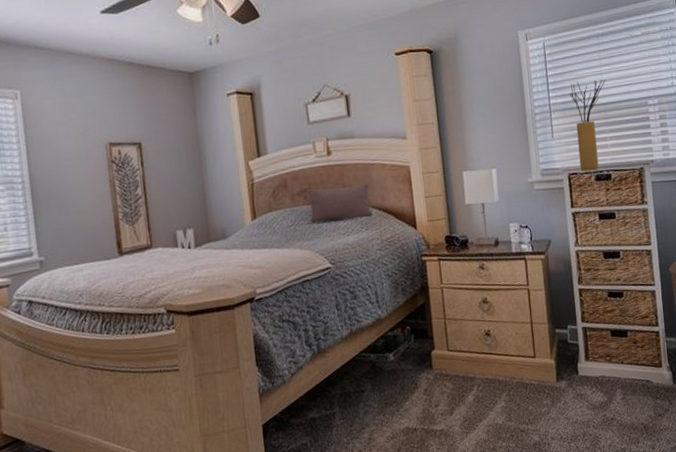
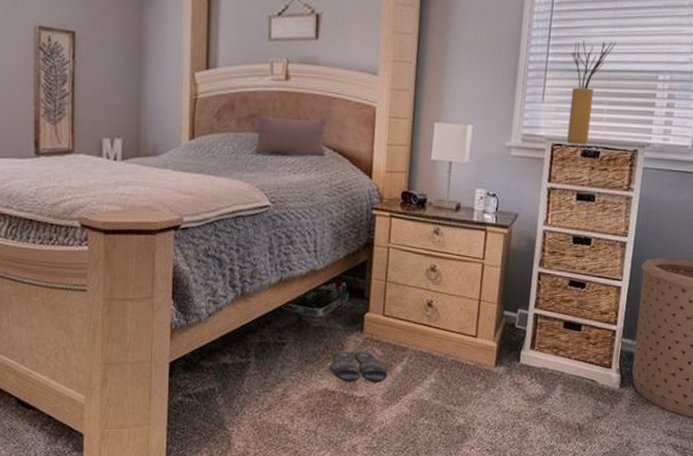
slippers: none [407,386,461,418] -> present [330,350,388,382]

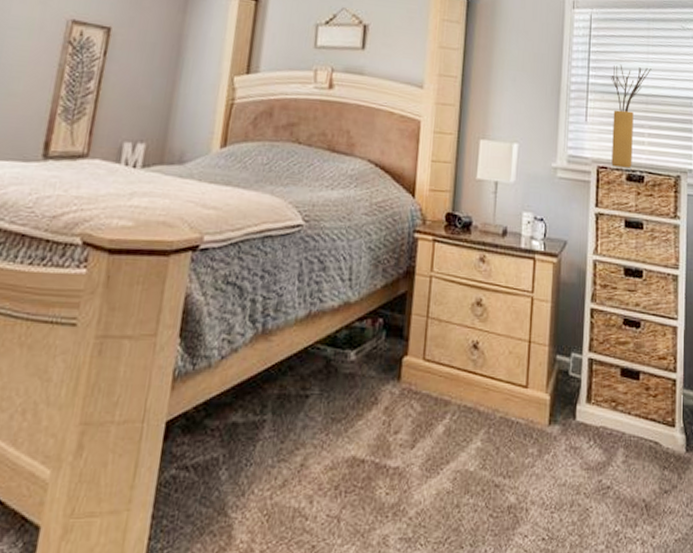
pillow: present [254,115,327,156] -> none [290,124,370,171]
slippers: present [330,350,388,382] -> none [360,404,427,447]

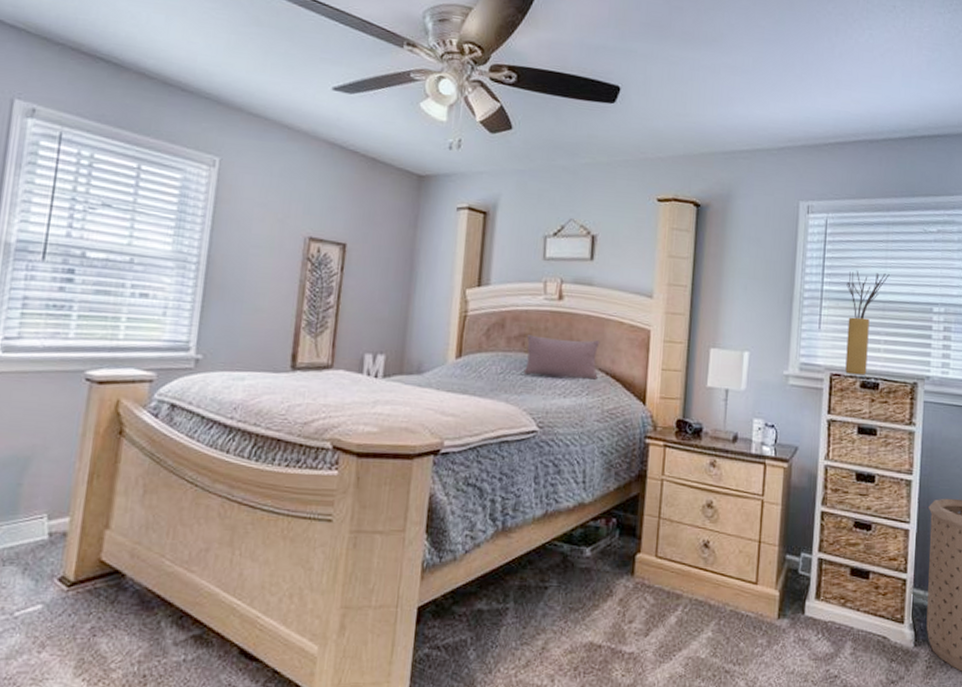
pillow: none [290,124,370,171] -> present [523,335,600,380]

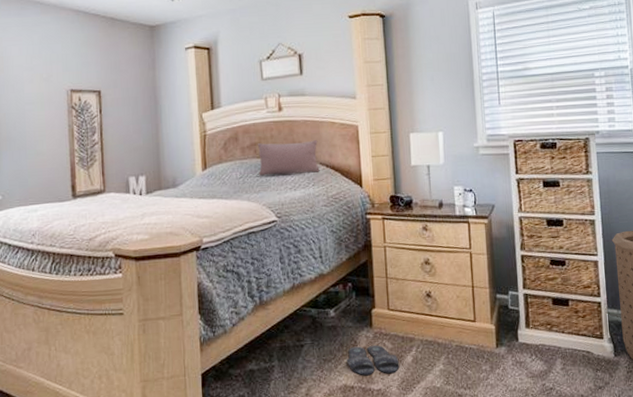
slippers: none [597,596,660,635] -> present [346,344,400,376]
vase: present [845,271,890,375] -> none [517,50,554,139]

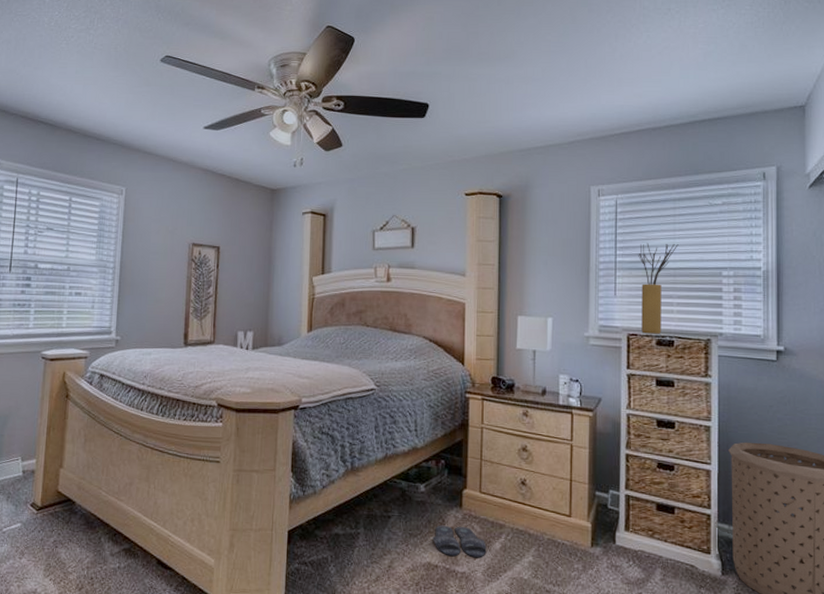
pillow: present [257,140,320,176] -> none [362,311,423,346]
vase: none [517,50,554,139] -> present [638,243,678,334]

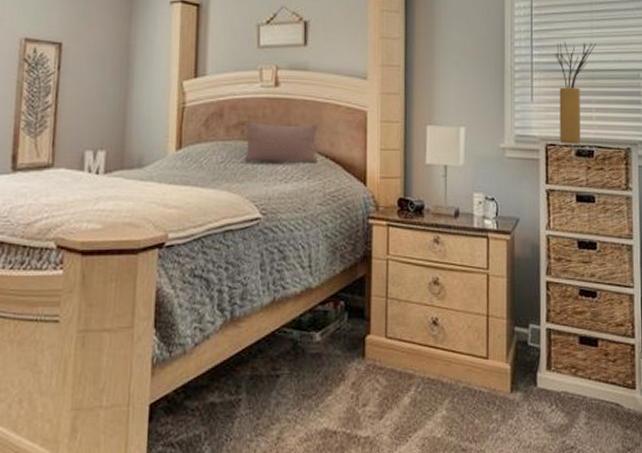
pillow: none [362,311,423,346] -> present [244,123,318,163]
slippers: present [432,525,487,558] -> none [330,380,394,419]

